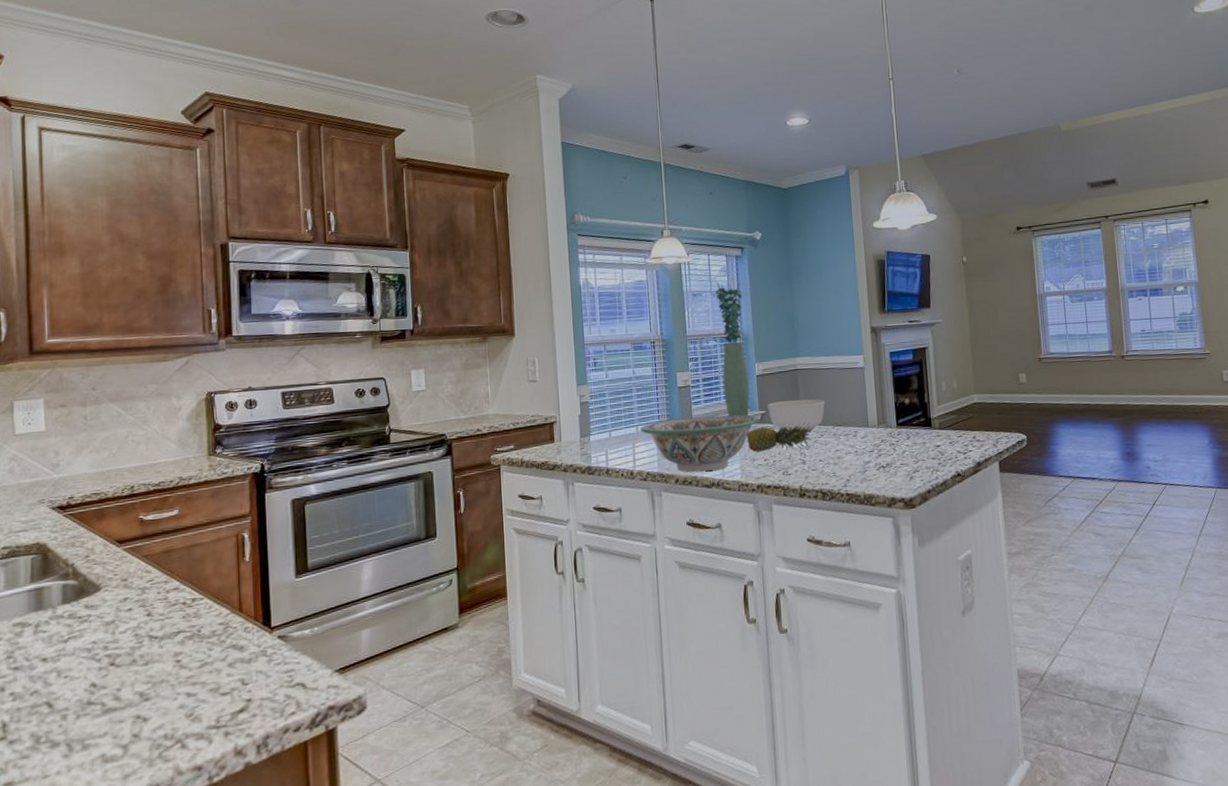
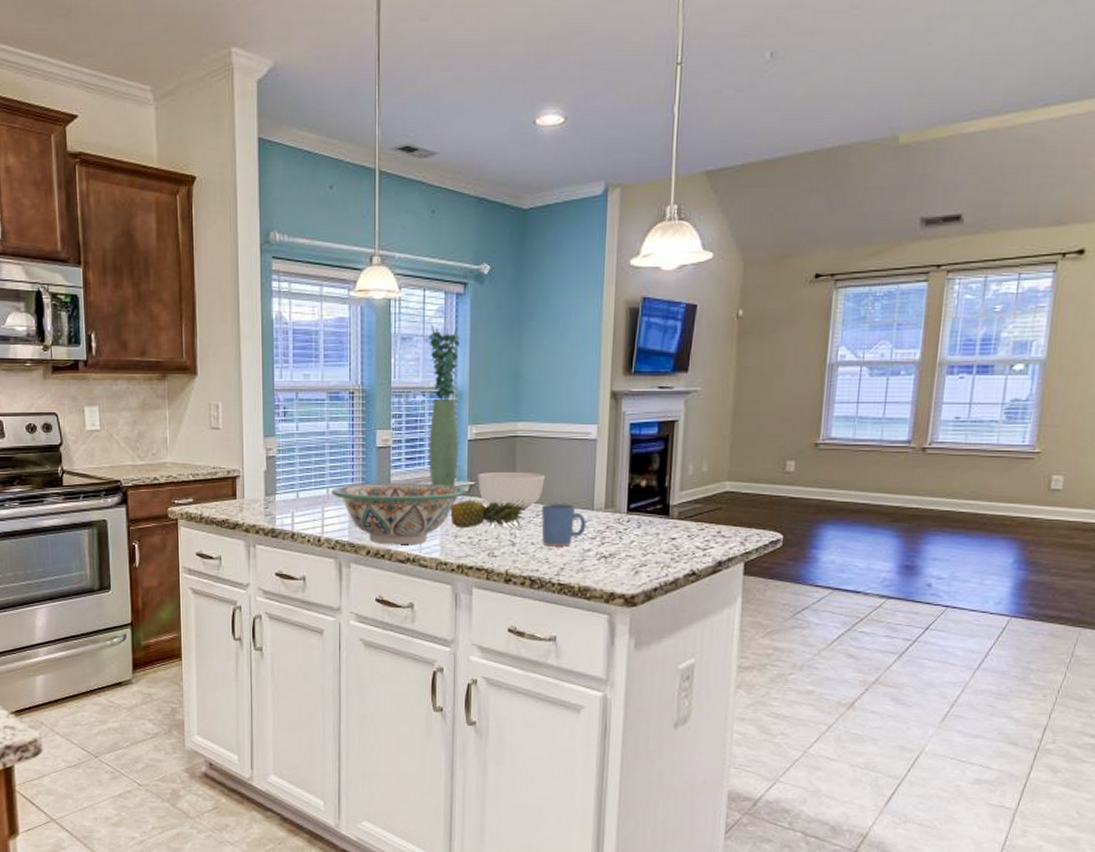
mug: none [825,423,864,462] -> present [541,504,586,547]

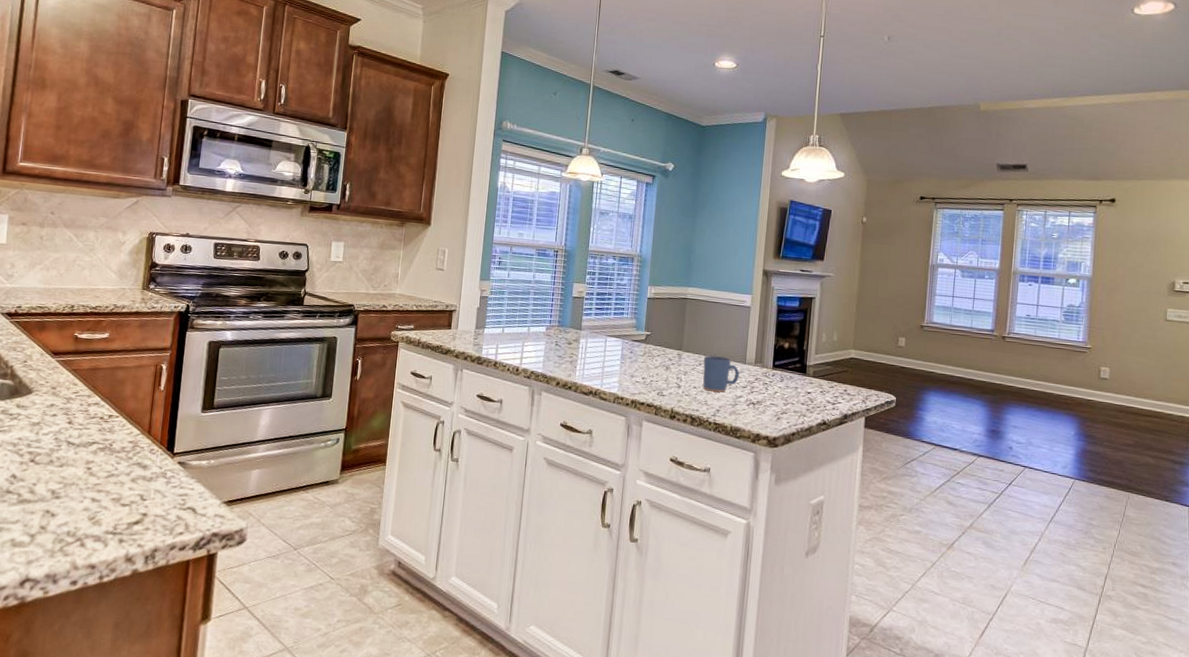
decorative bowl: present [331,483,467,545] -> none [531,325,644,381]
vase: present [428,325,460,487] -> none [614,205,647,335]
fruit: present [450,498,527,529] -> none [629,346,692,374]
bowl: present [478,471,546,512] -> none [653,325,709,360]

